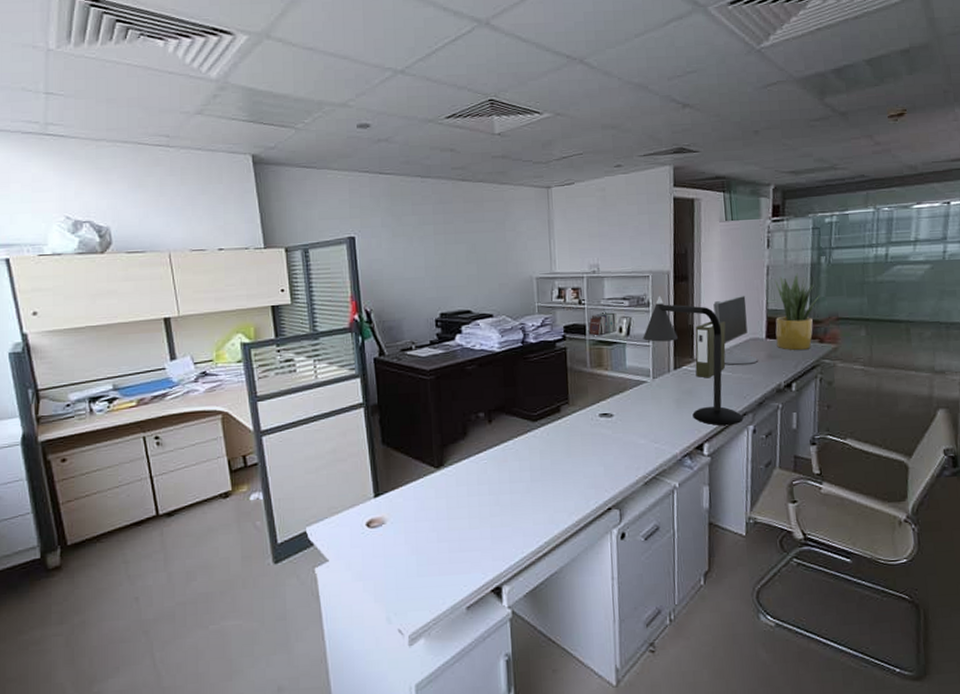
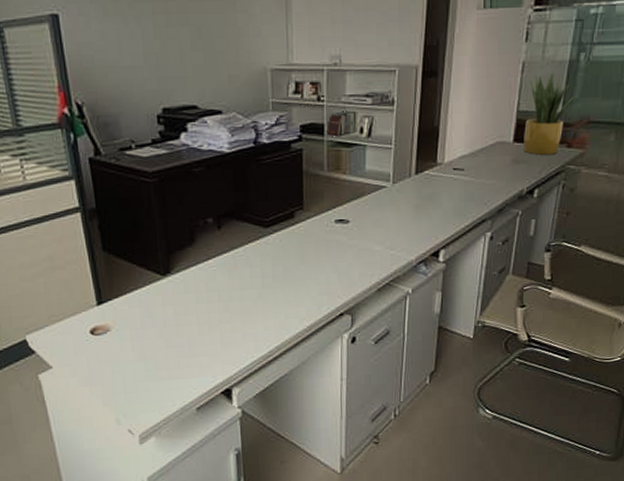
desk lamp: present [643,295,744,426] -> none [385,93,482,233]
binder: present [695,321,726,378] -> none [438,122,473,184]
computer monitor: present [713,296,759,365] -> none [462,95,504,170]

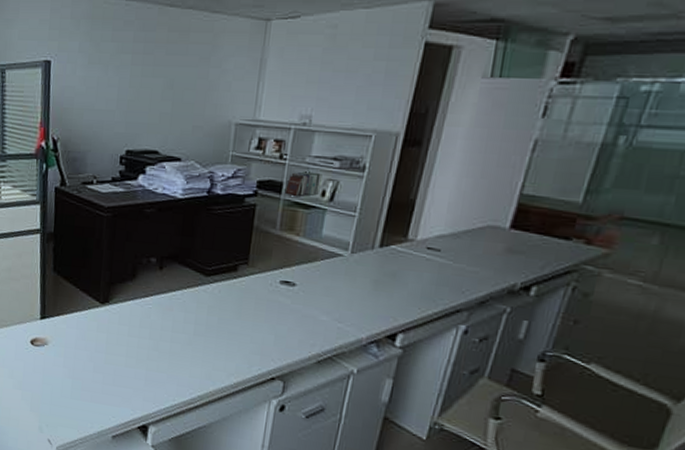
planter: present [523,71,574,155] -> none [522,153,604,250]

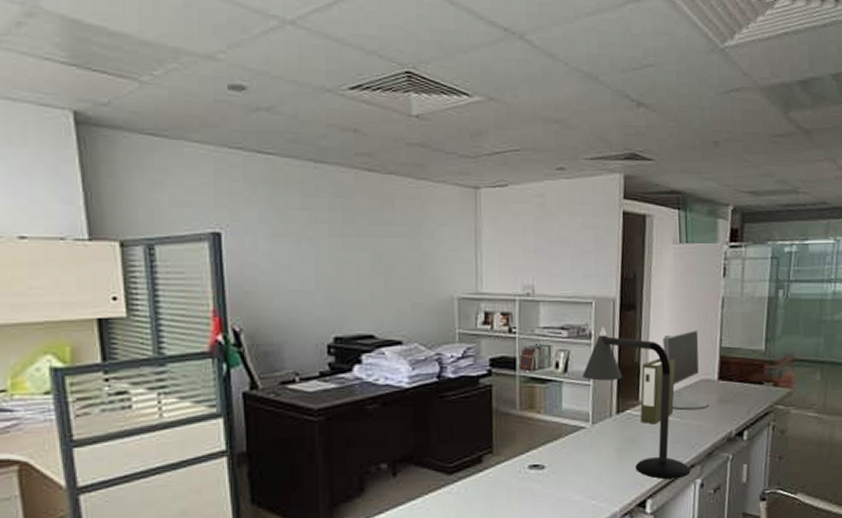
desk lamp: none [348,160,455,321] -> present [582,326,691,480]
binder: none [405,198,459,264] -> present [640,358,675,425]
computer monitor: none [446,173,495,256] -> present [663,331,710,410]

